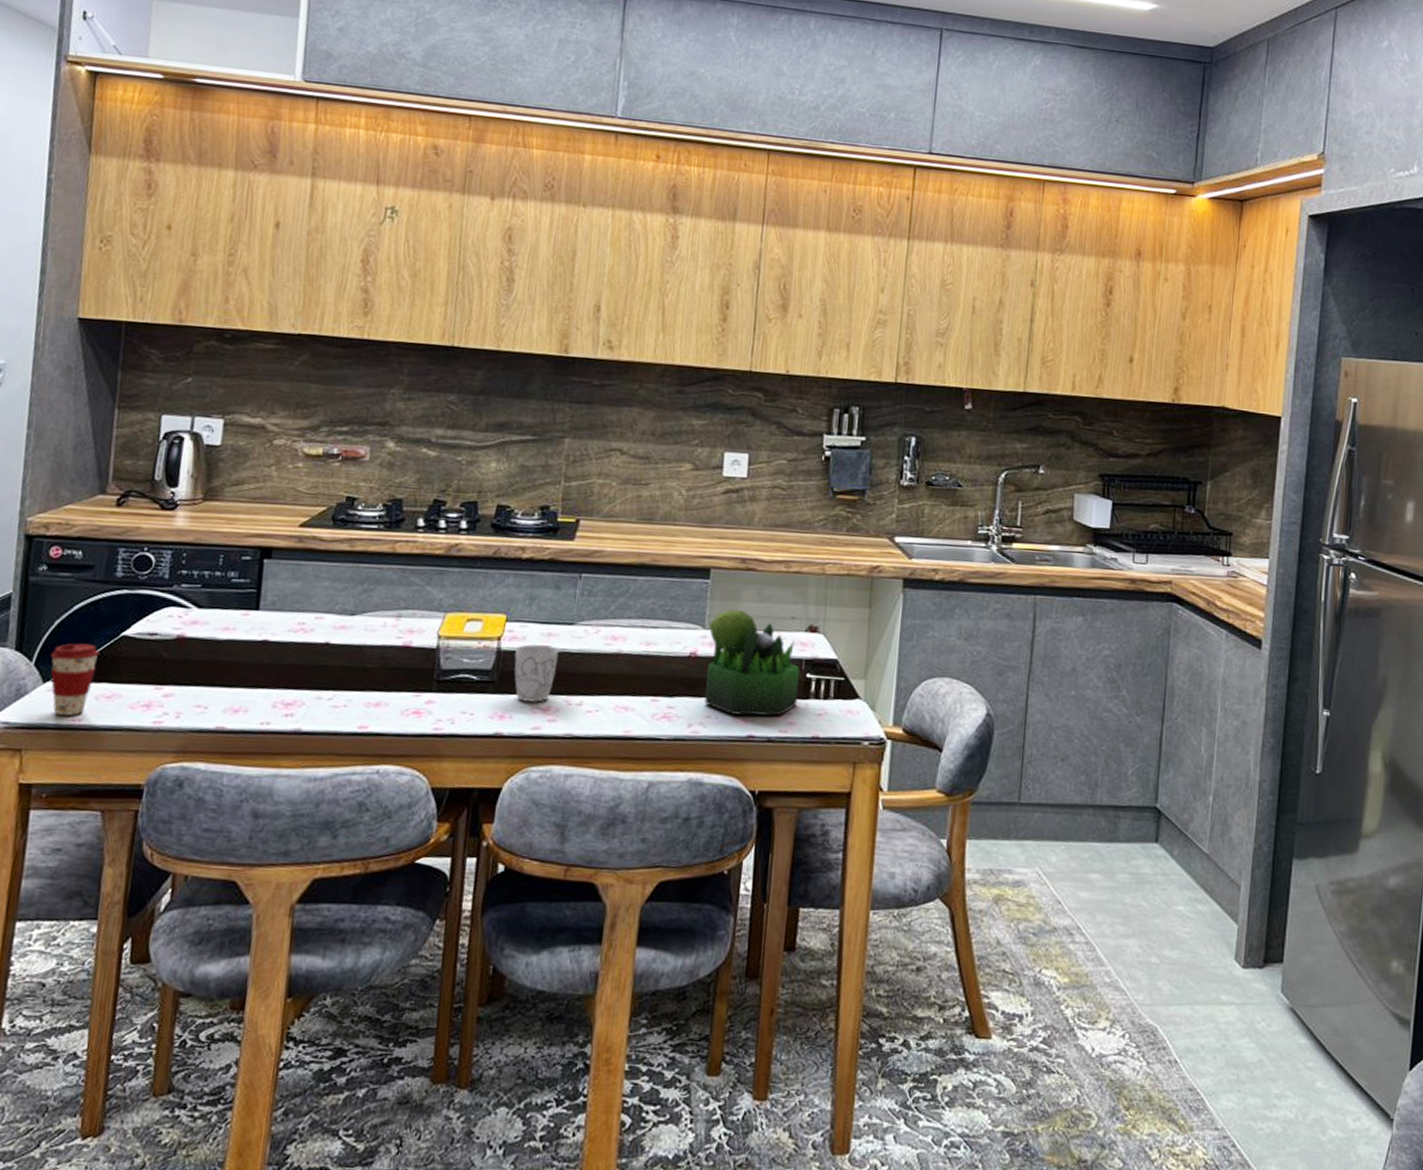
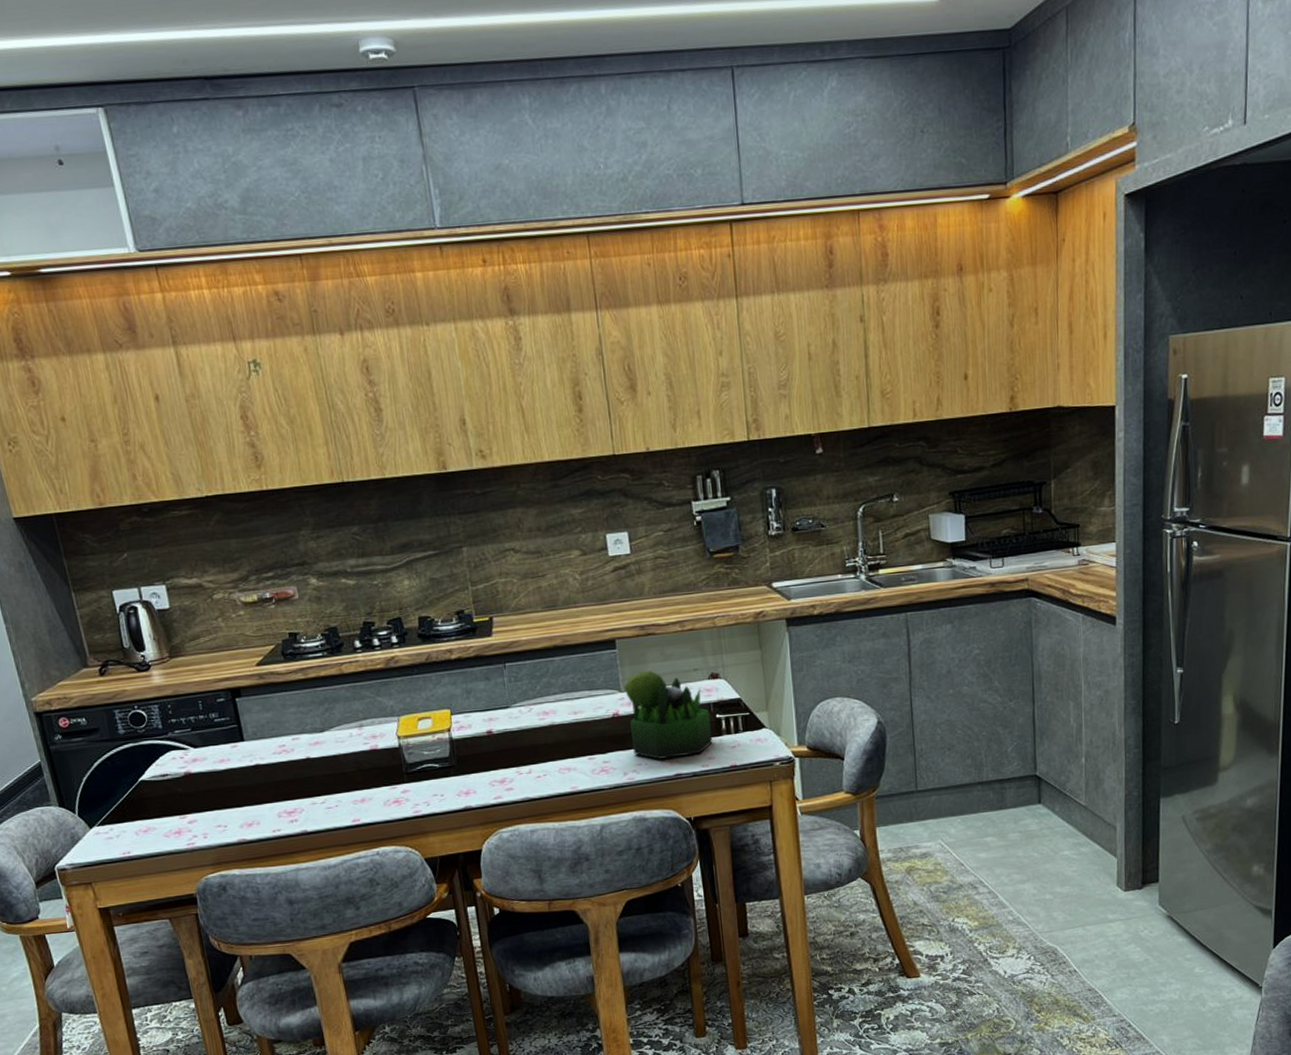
coffee cup: present [50,643,100,716] -> none [88,791,130,852]
mug: present [514,644,559,703] -> none [465,728,503,778]

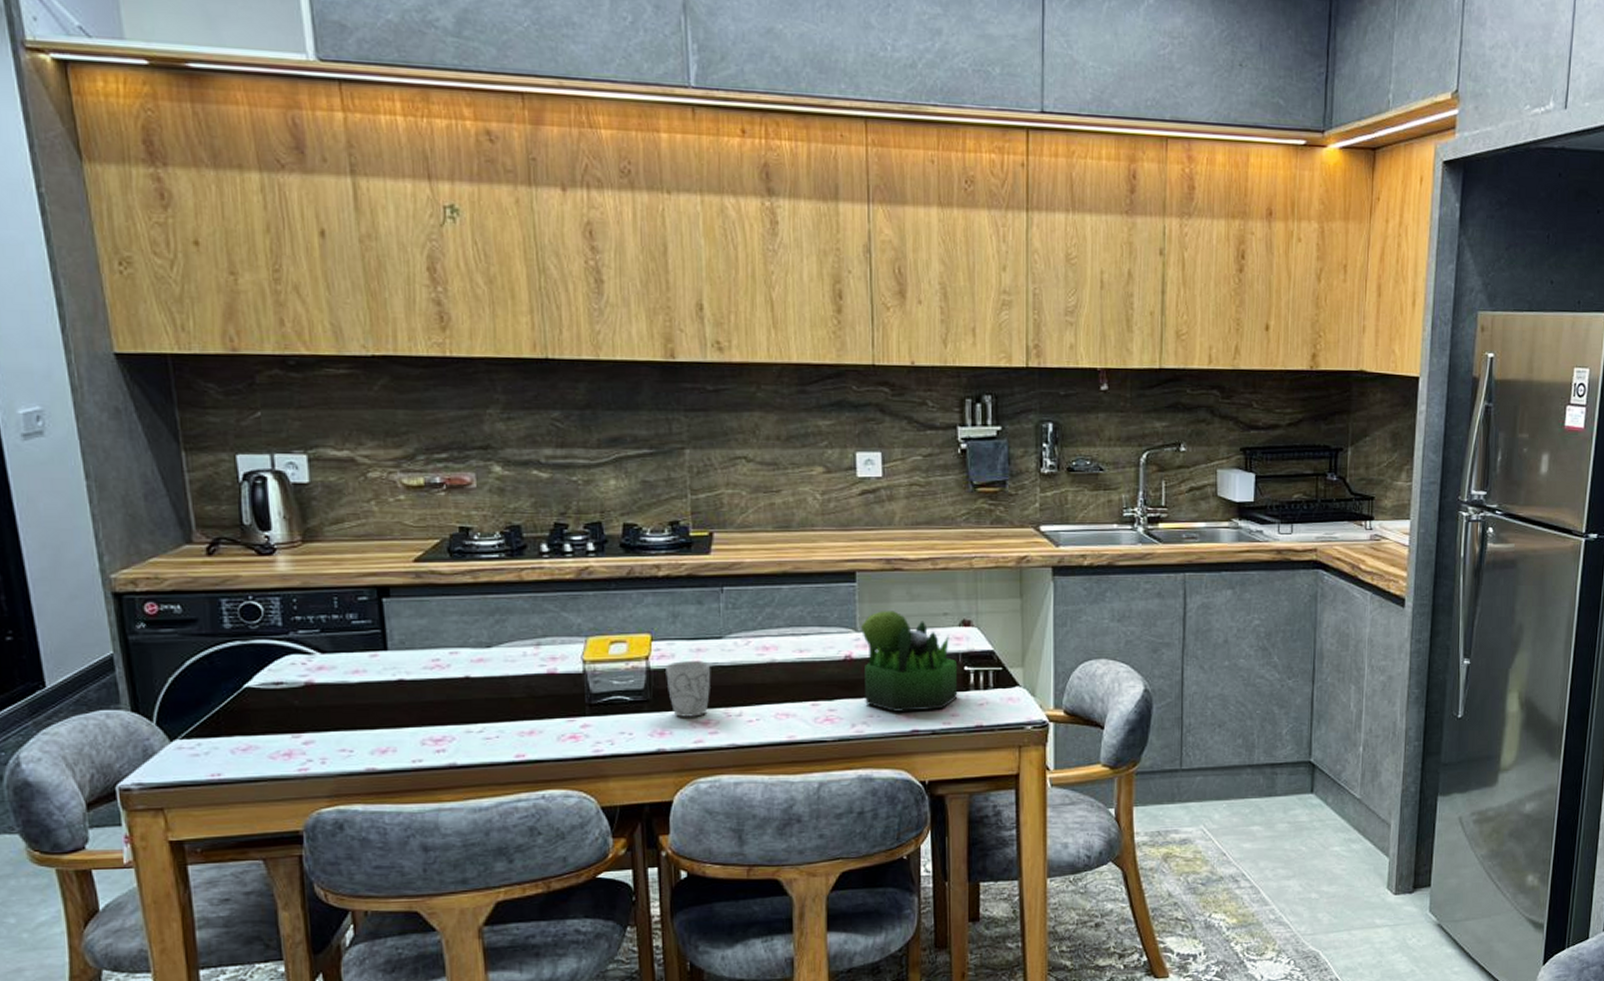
mug: none [465,728,503,778] -> present [666,661,711,717]

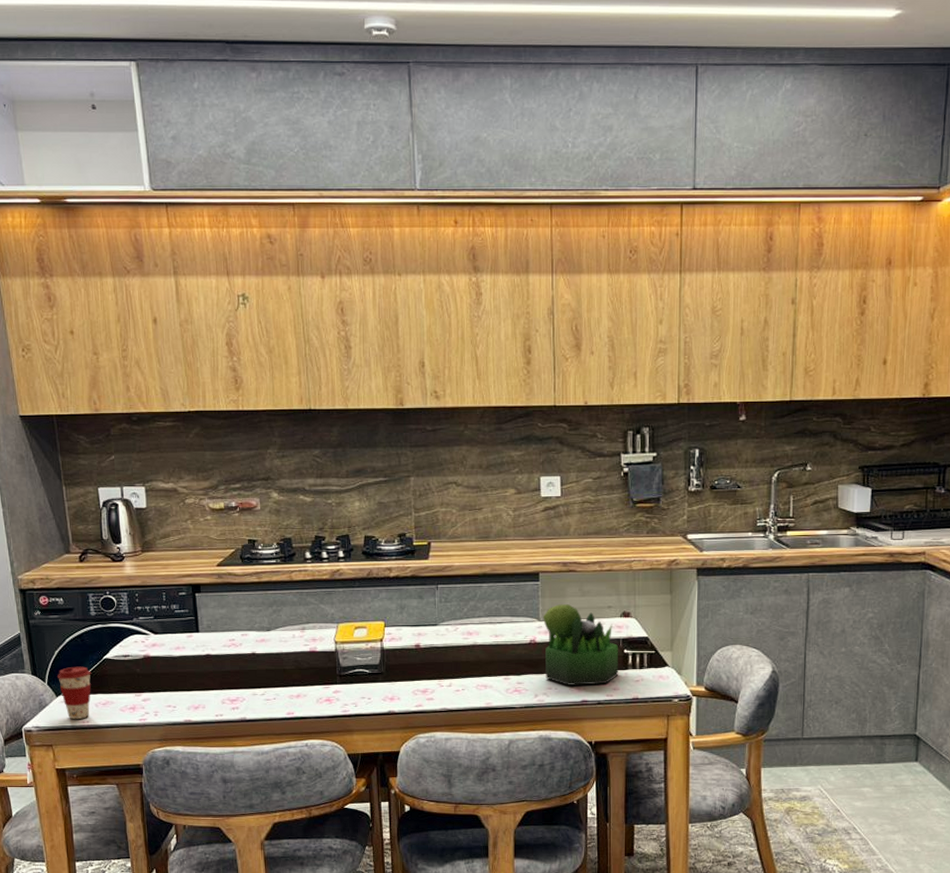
coffee cup: none [171,698,225,773] -> present [57,666,91,720]
mug: present [666,661,711,717] -> none [395,643,429,686]

